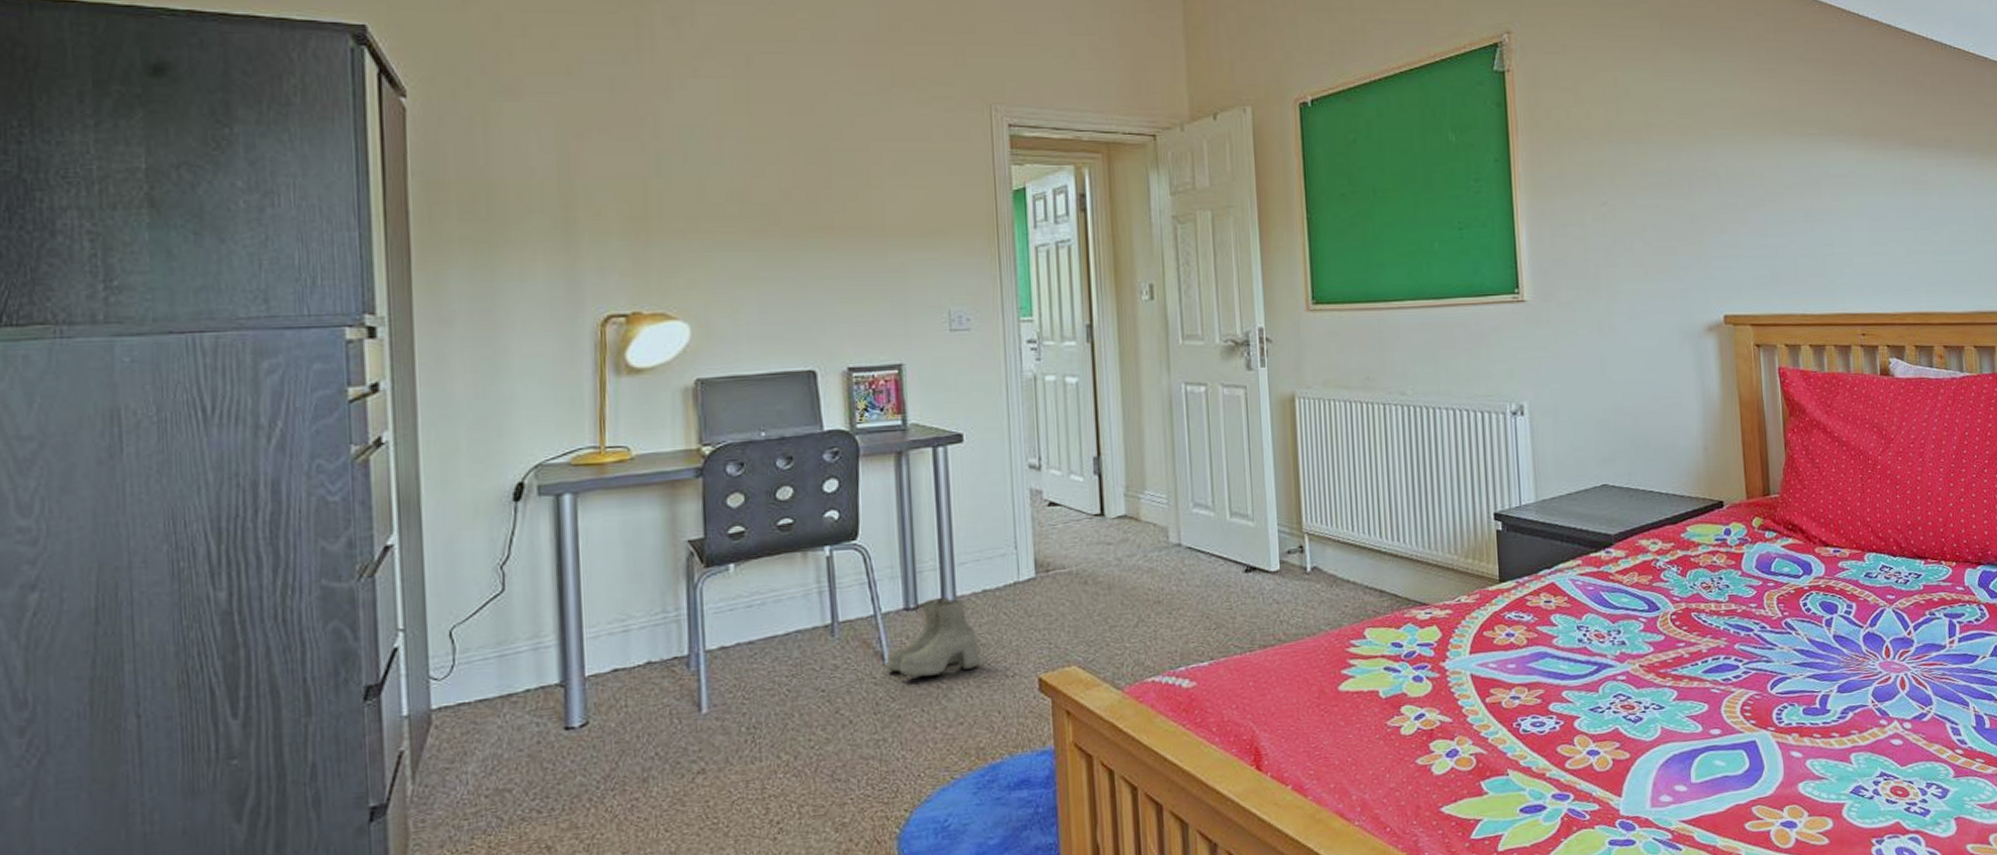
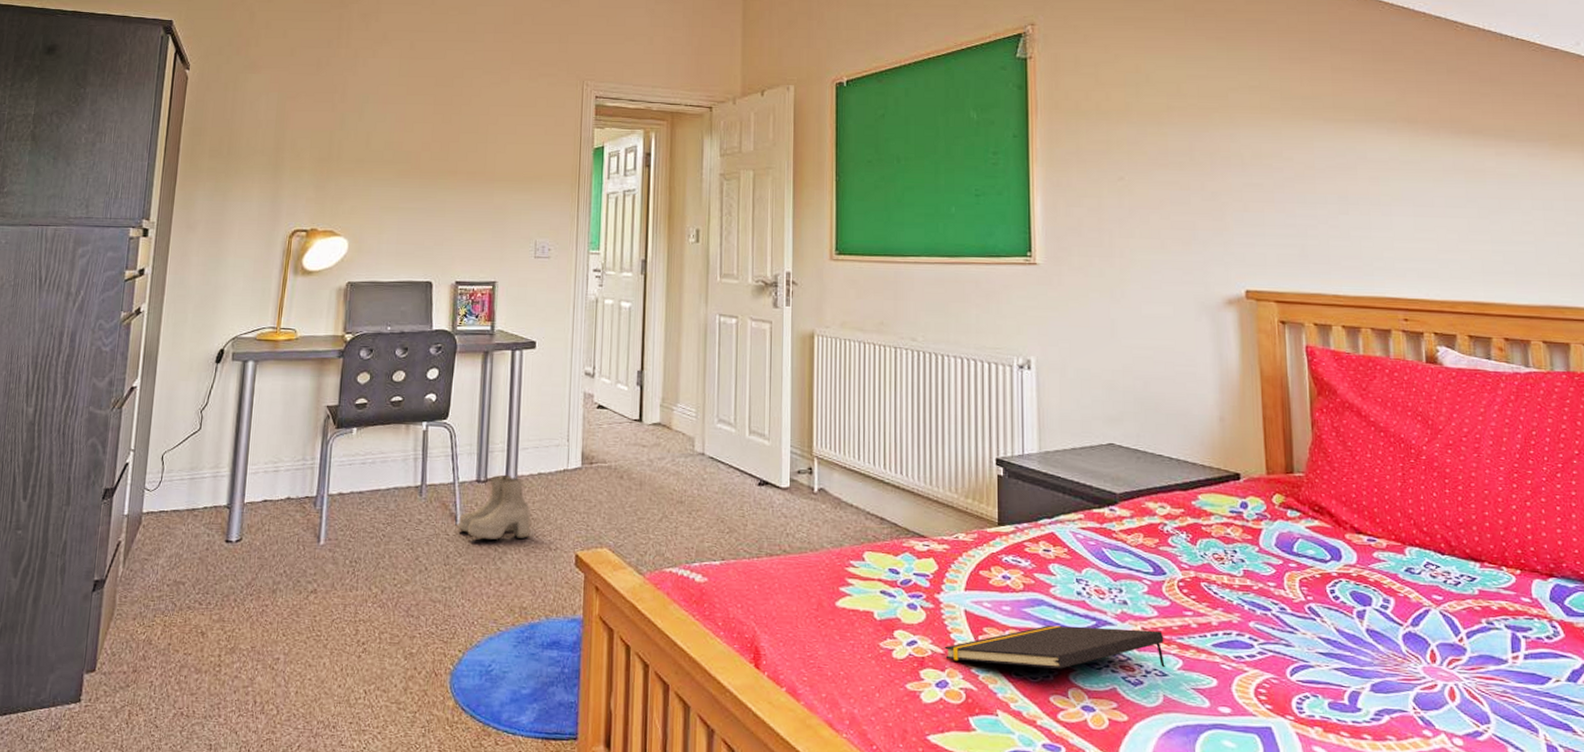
notepad: none [1452,665,1662,728] -> present [944,625,1165,669]

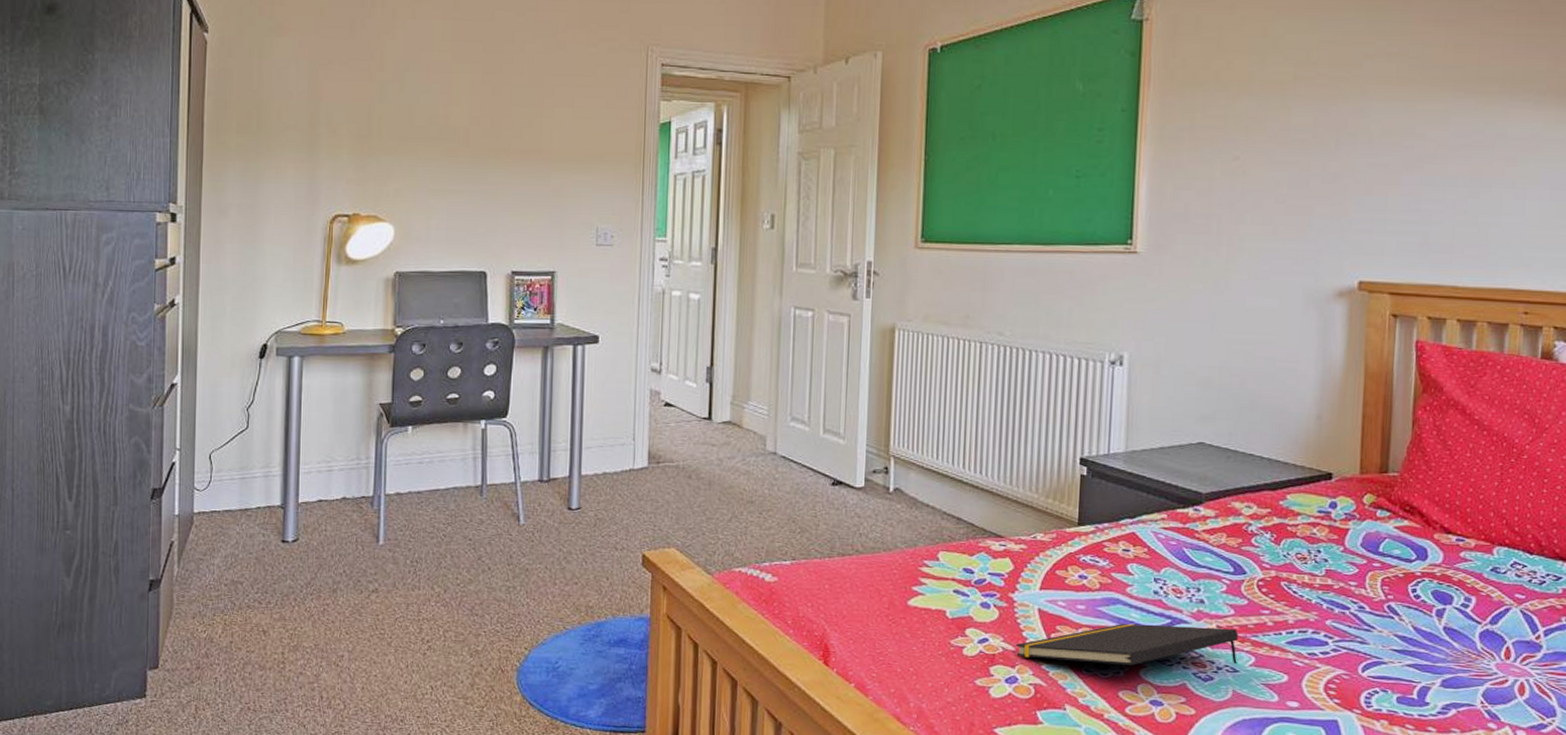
boots: present [459,474,532,540] -> none [522,474,597,540]

